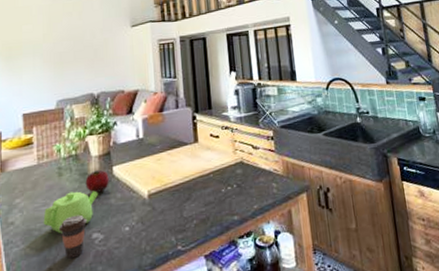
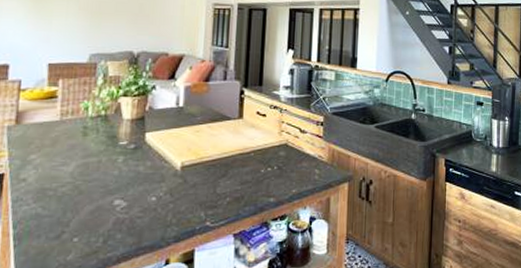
teapot: present [43,190,99,234] -> none [60,154,127,197]
coffee cup: present [58,214,87,259] -> none [76,179,110,223]
fruit: present [85,169,109,193] -> none [112,134,140,158]

